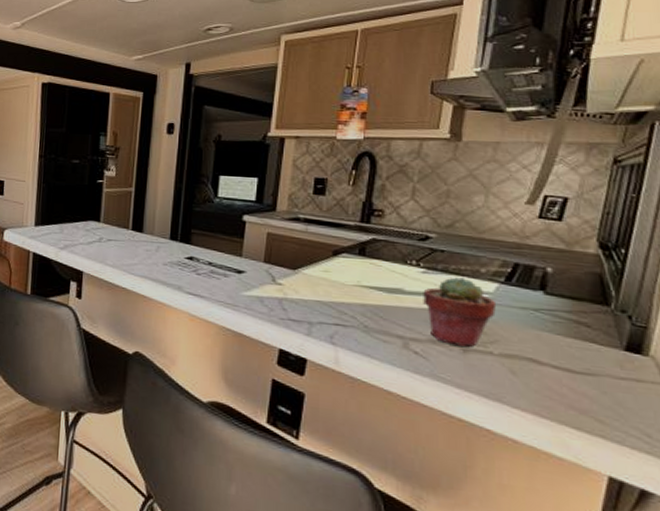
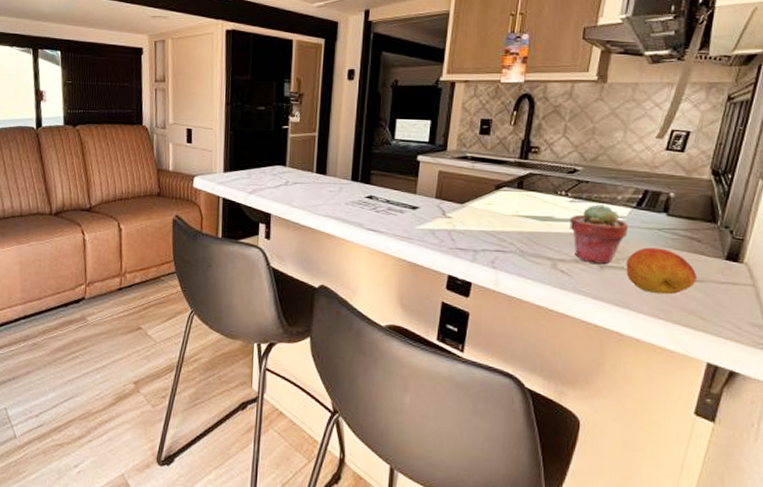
fruit: none [495,330,589,389] -> present [626,247,698,295]

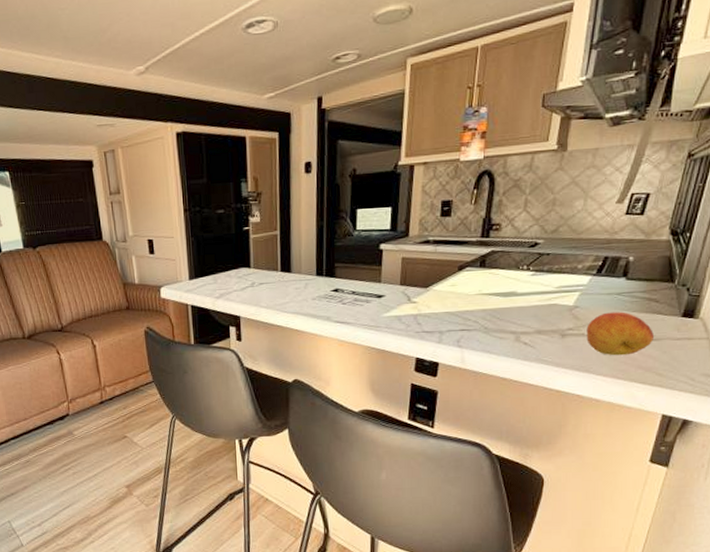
potted succulent: present [570,204,628,264] -> none [532,275,588,333]

